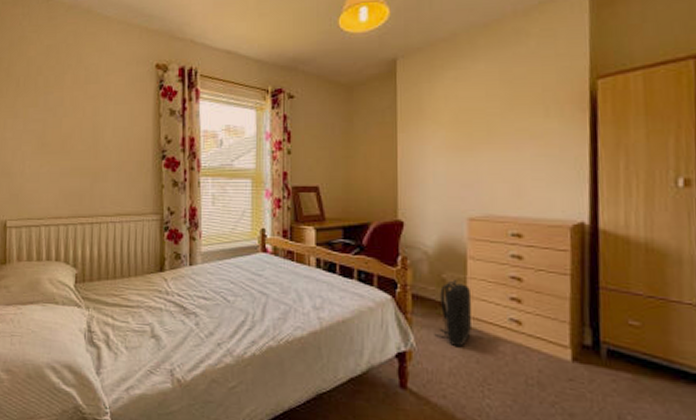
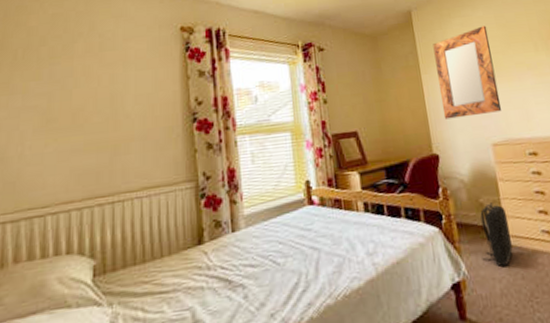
home mirror: none [416,81,488,185] -> present [433,25,502,119]

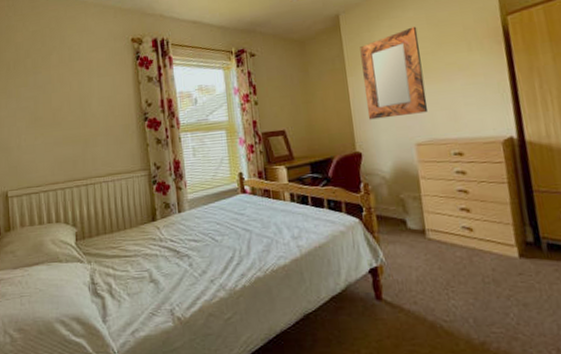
backpack: present [480,202,513,268] -> none [400,198,431,258]

